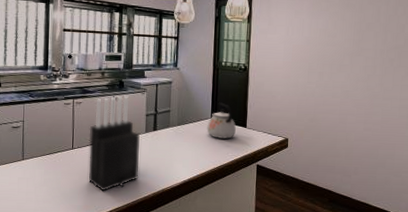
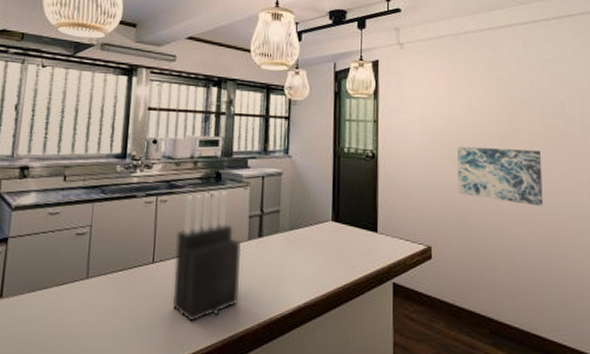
kettle: present [207,102,236,139] -> none [327,199,364,248]
wall art: none [311,61,382,109] -> present [458,146,543,207]

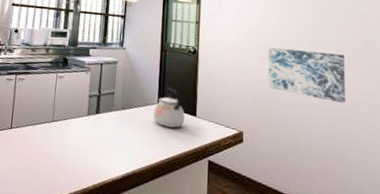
knife block: present [172,191,241,322] -> none [25,73,82,179]
kettle: none [327,199,364,248] -> present [153,86,185,128]

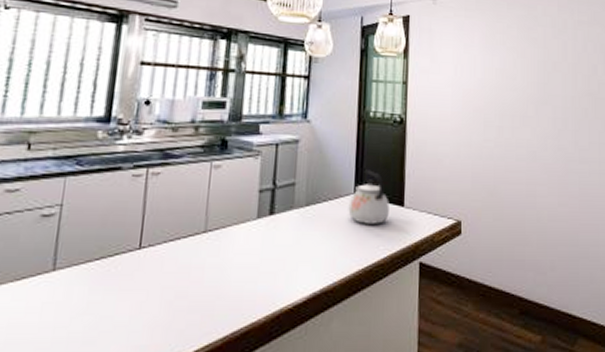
wall art: present [268,47,345,104] -> none [489,110,575,176]

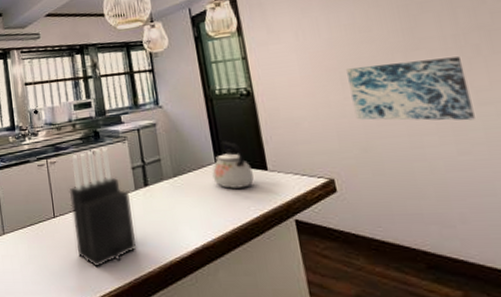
knife block: none [163,161,248,318] -> present [69,147,137,267]
wall art: none [489,110,575,176] -> present [347,56,475,121]

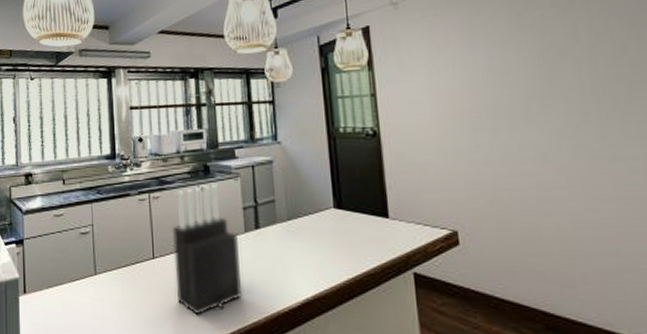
kettle: present [212,141,254,189] -> none [329,184,373,236]
wall art: present [347,56,475,121] -> none [480,108,606,177]

